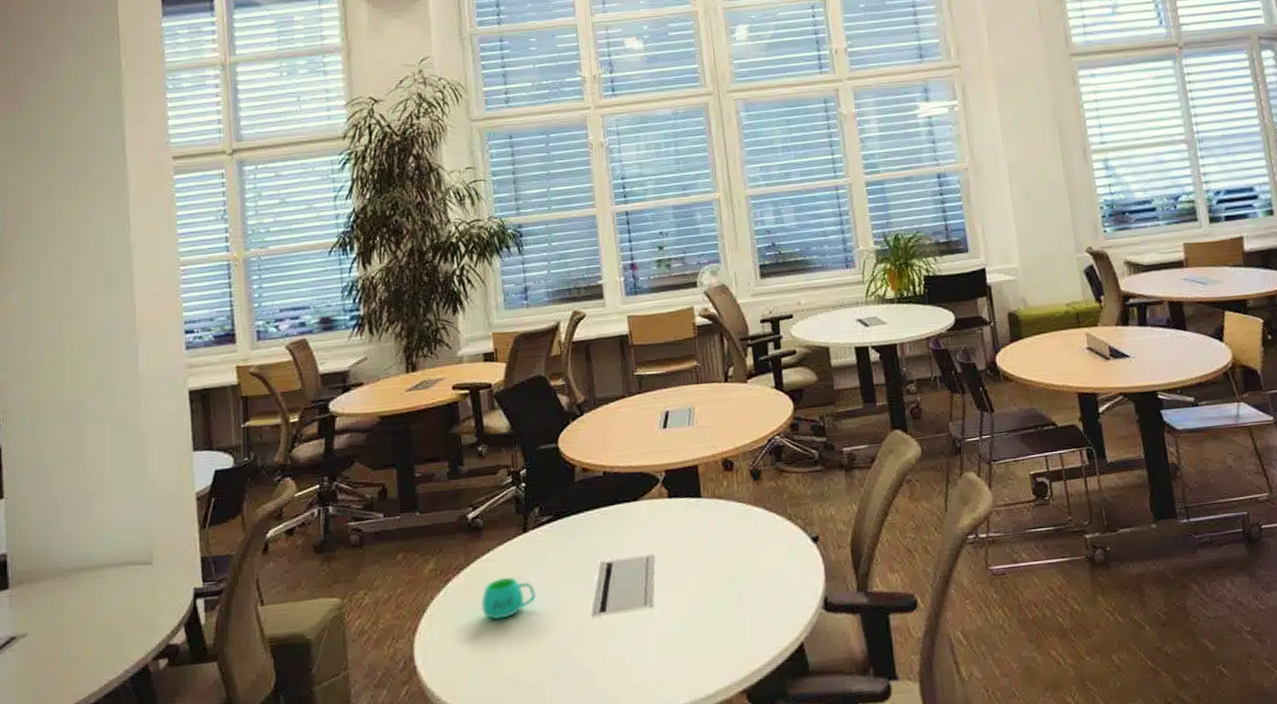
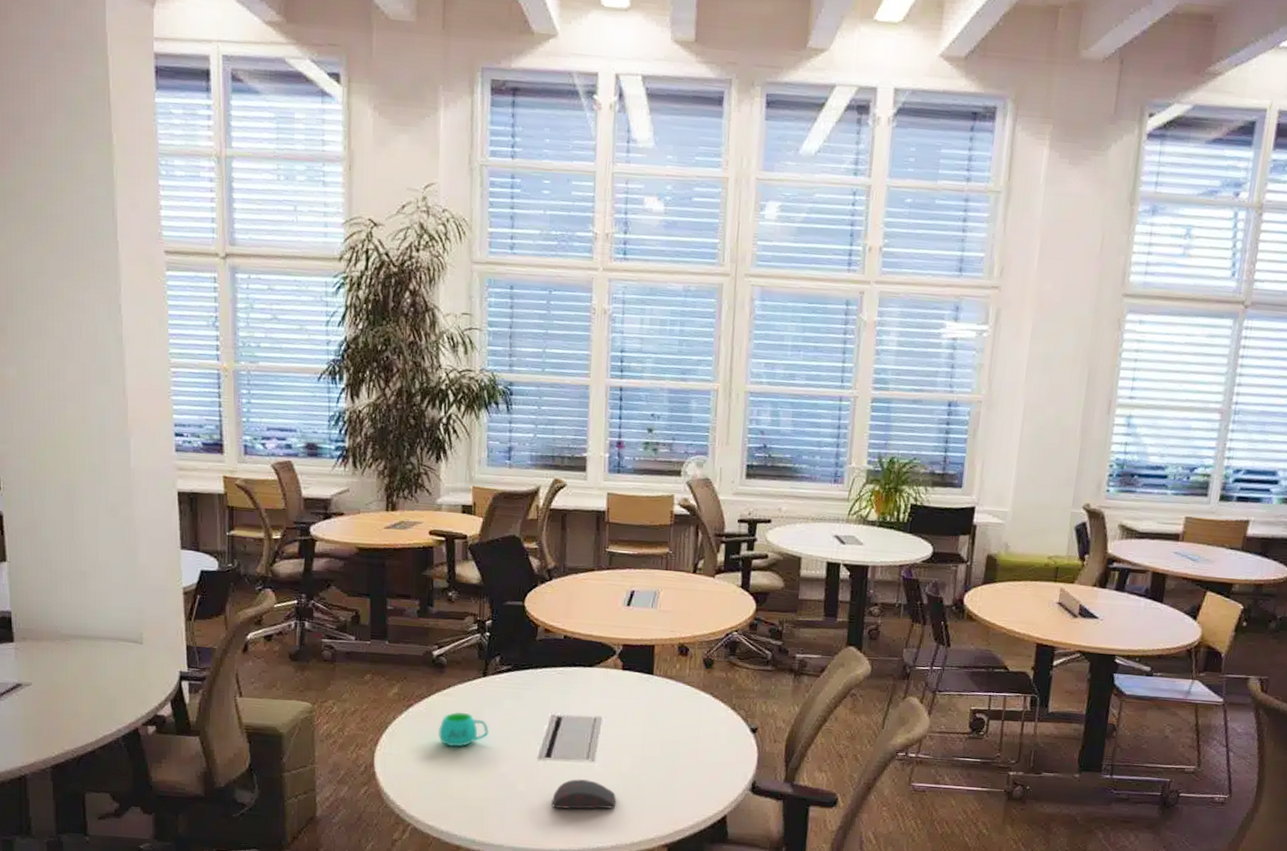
computer mouse: none [613,630,684,671] -> present [552,779,616,810]

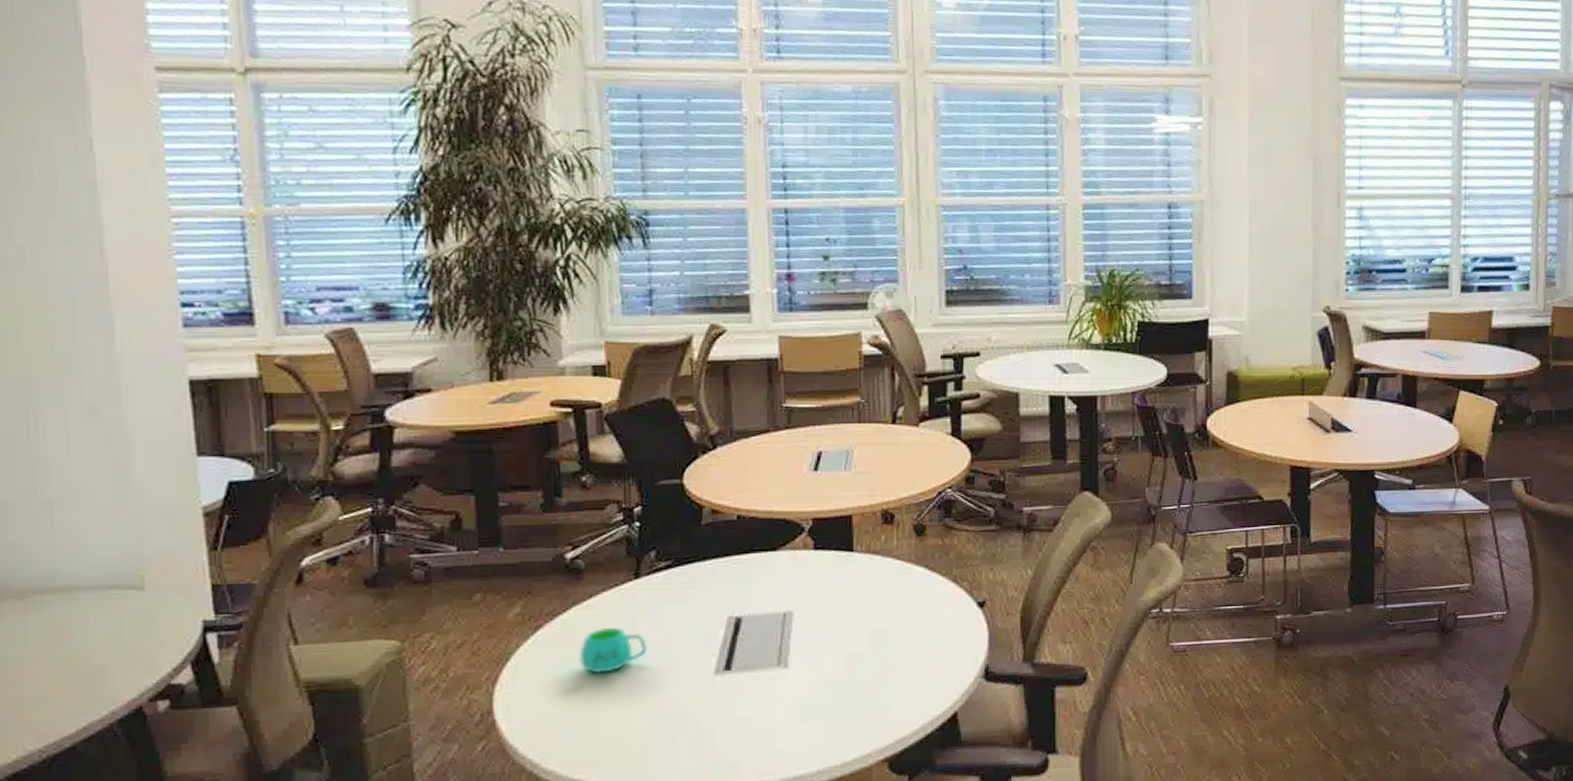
computer mouse: present [552,779,616,810] -> none [737,692,820,734]

